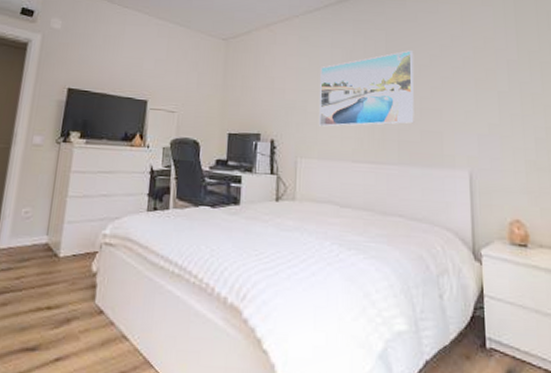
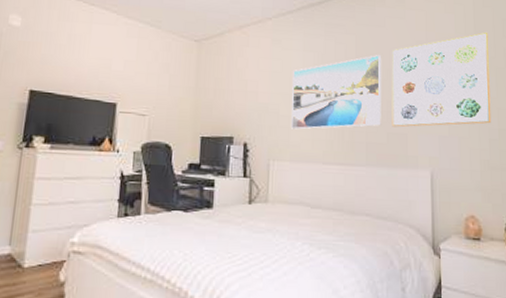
wall art: none [424,24,537,125] -> present [391,32,492,127]

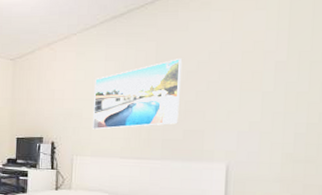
wall art: present [391,32,492,127] -> none [189,25,306,125]

